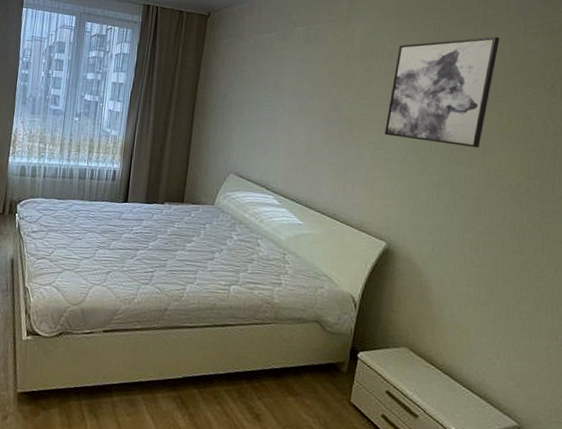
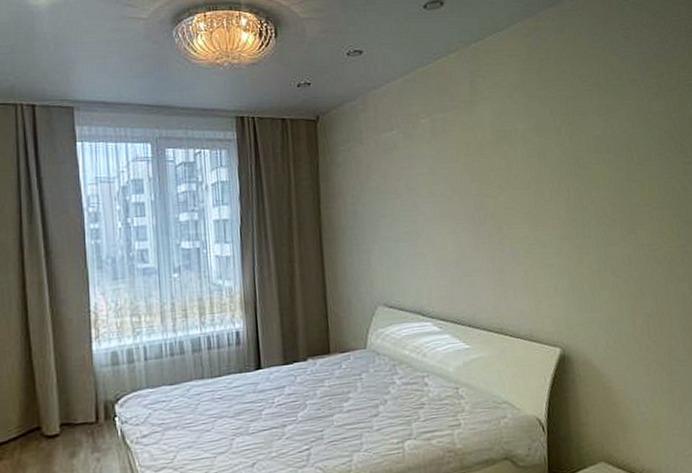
wall art: present [385,36,500,149] -> none [530,101,630,228]

